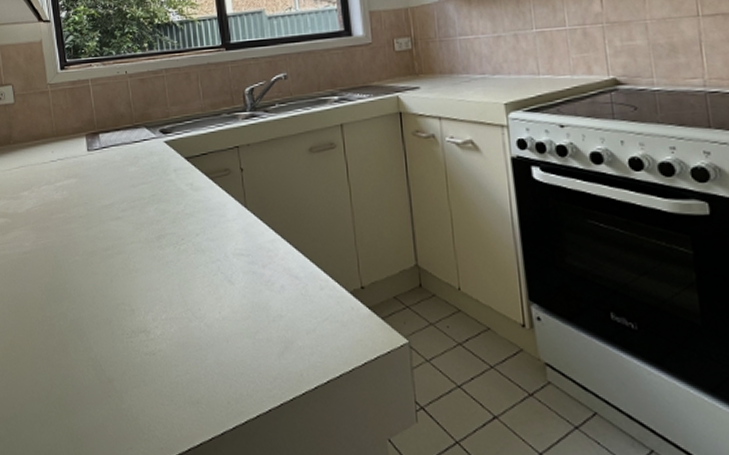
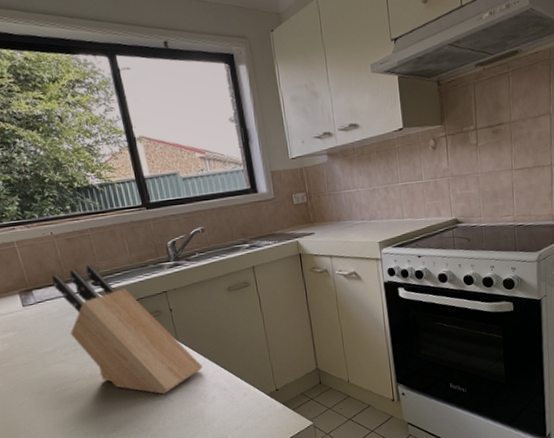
knife block: none [121,109,272,274] -> present [52,264,203,395]

